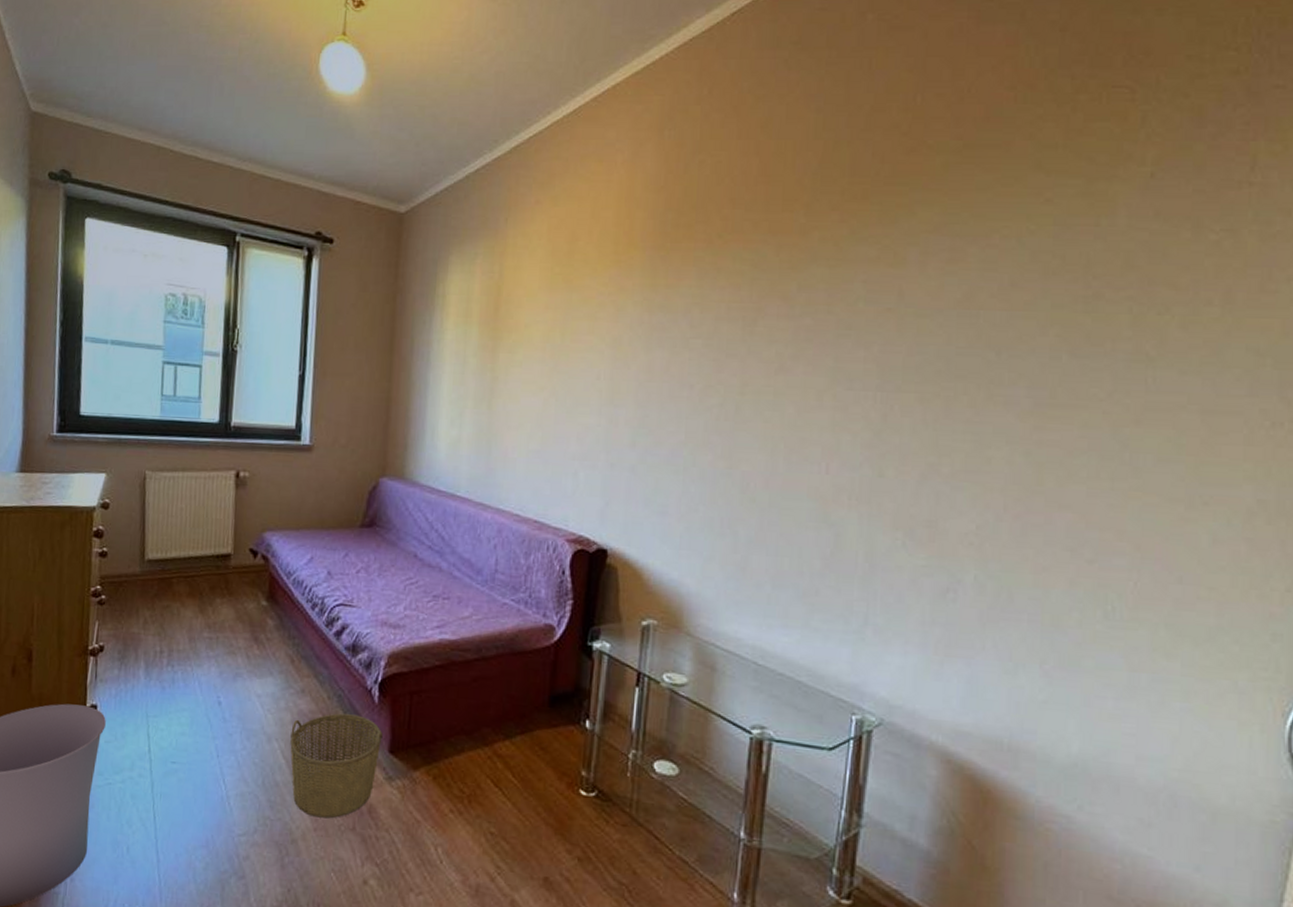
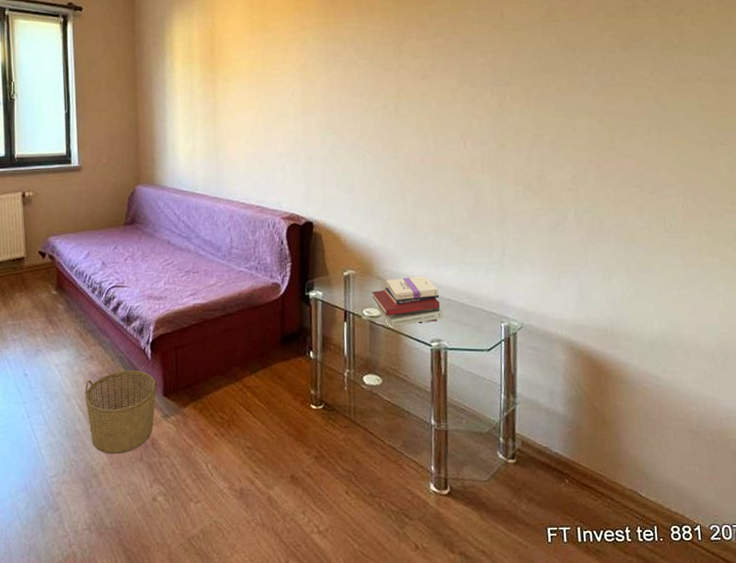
books: none [677,637,773,703] -> present [372,275,444,328]

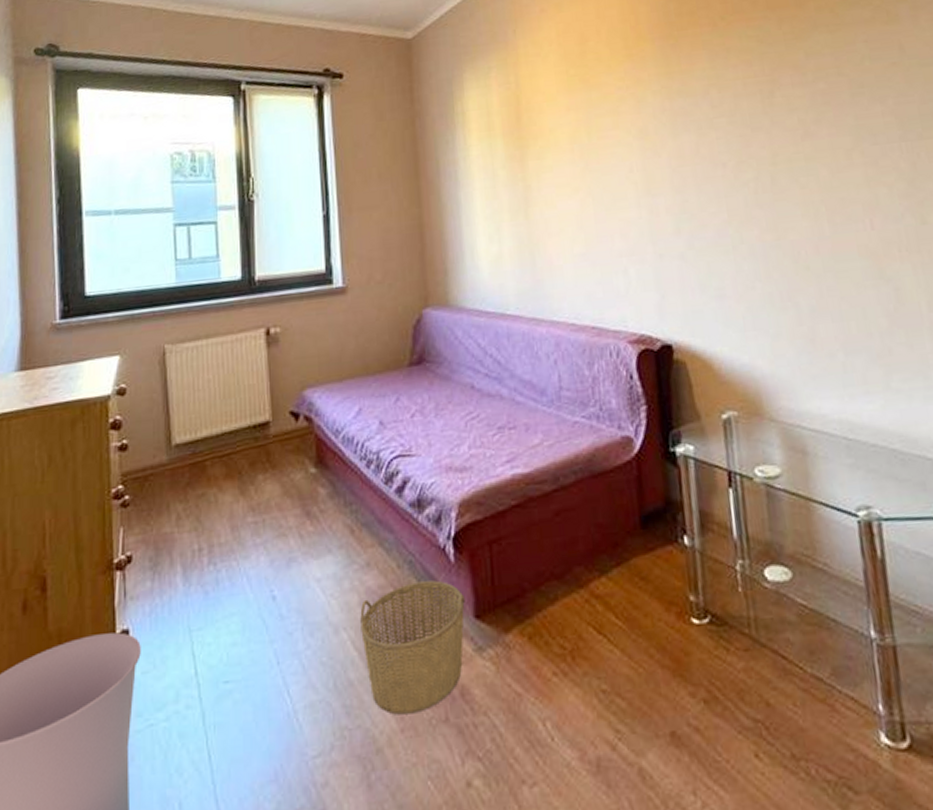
books: present [372,275,444,328] -> none [764,411,871,492]

